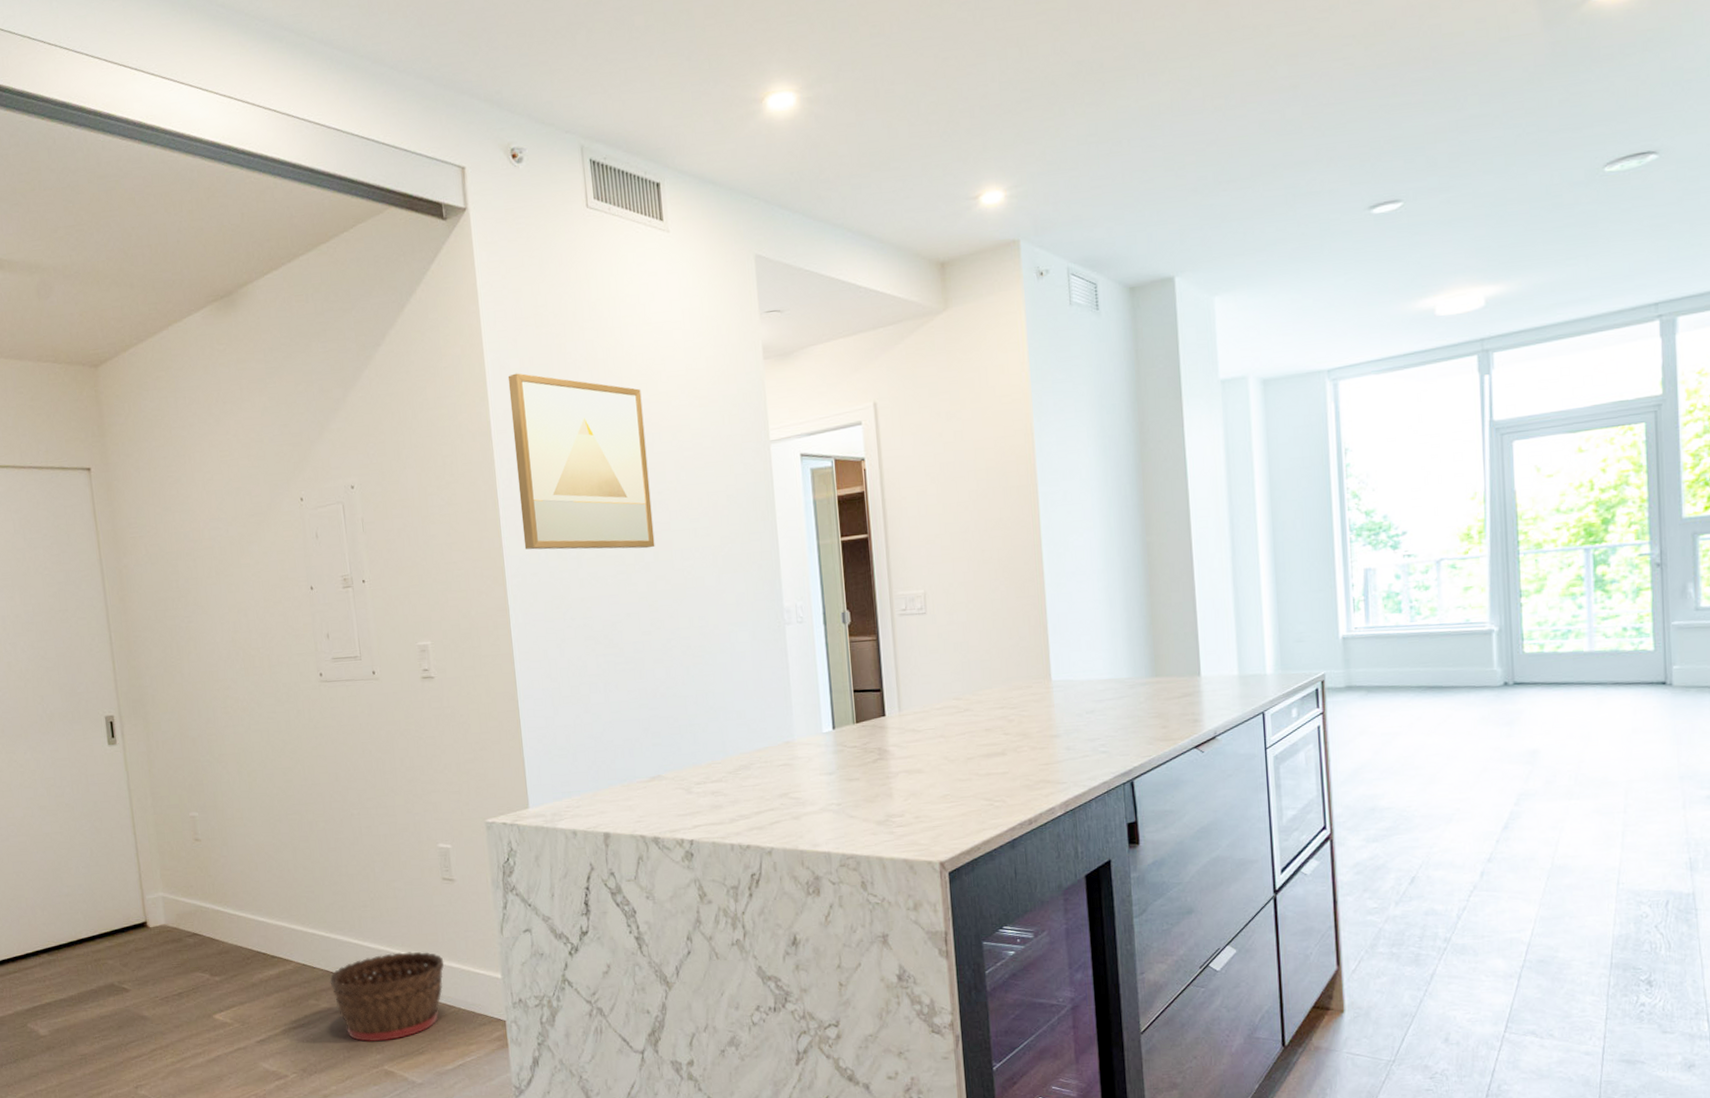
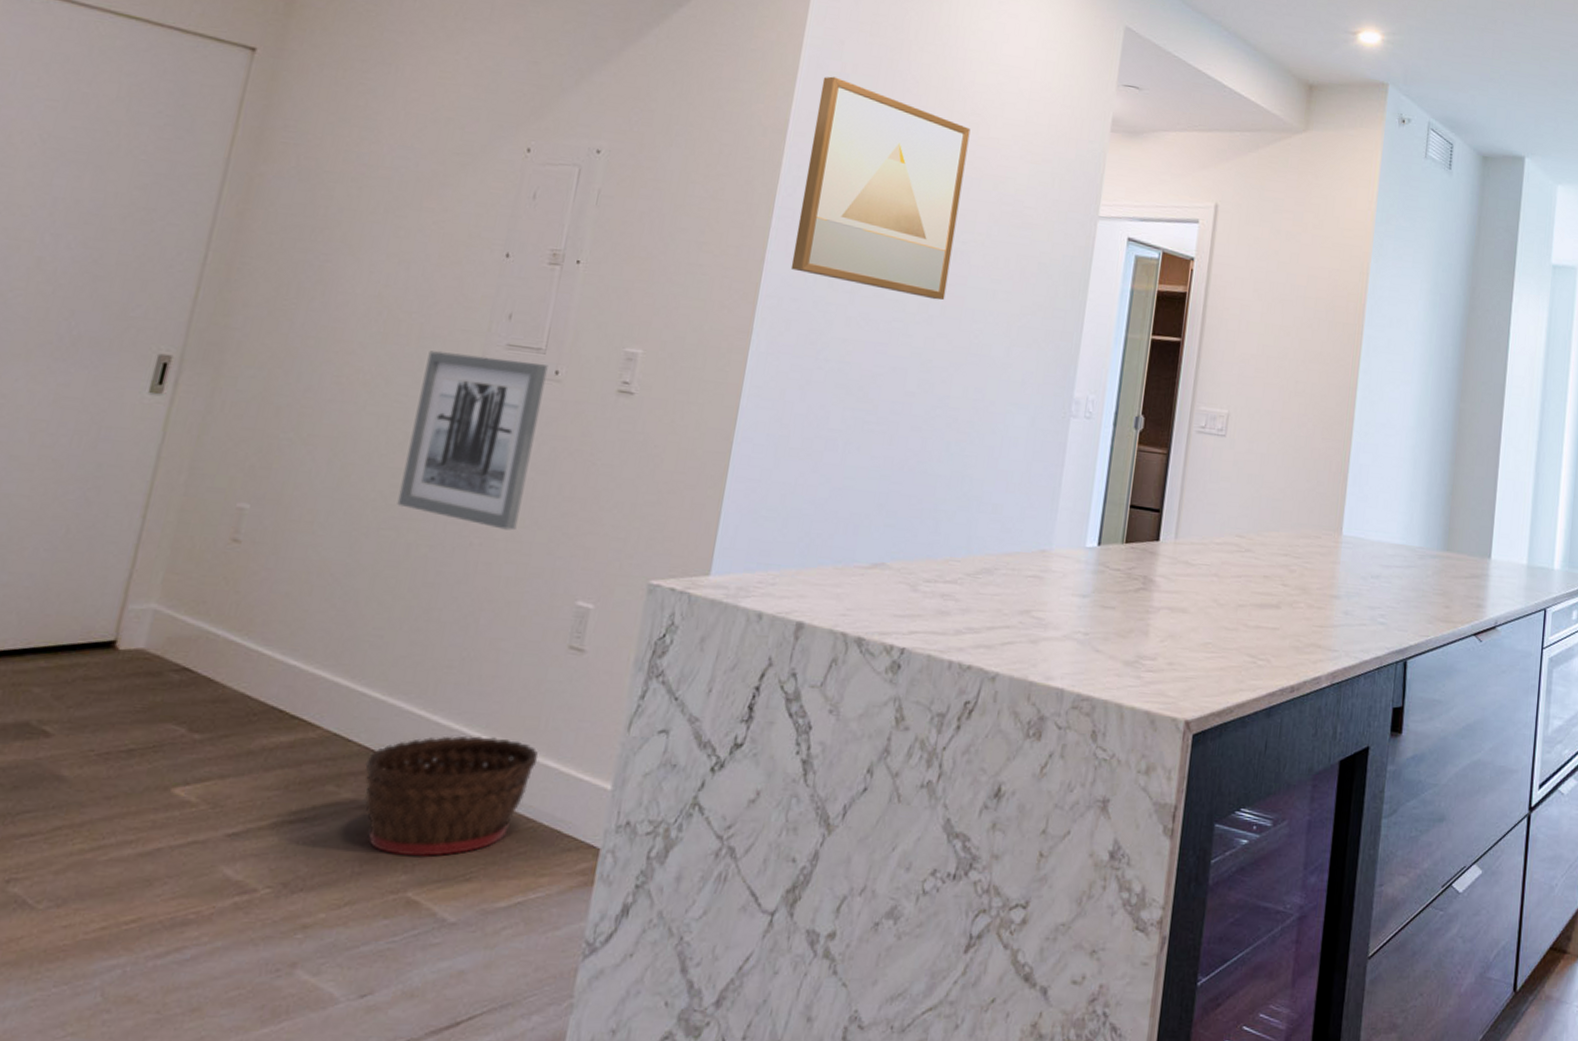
wall art: none [280,668,380,800] -> present [397,351,548,531]

